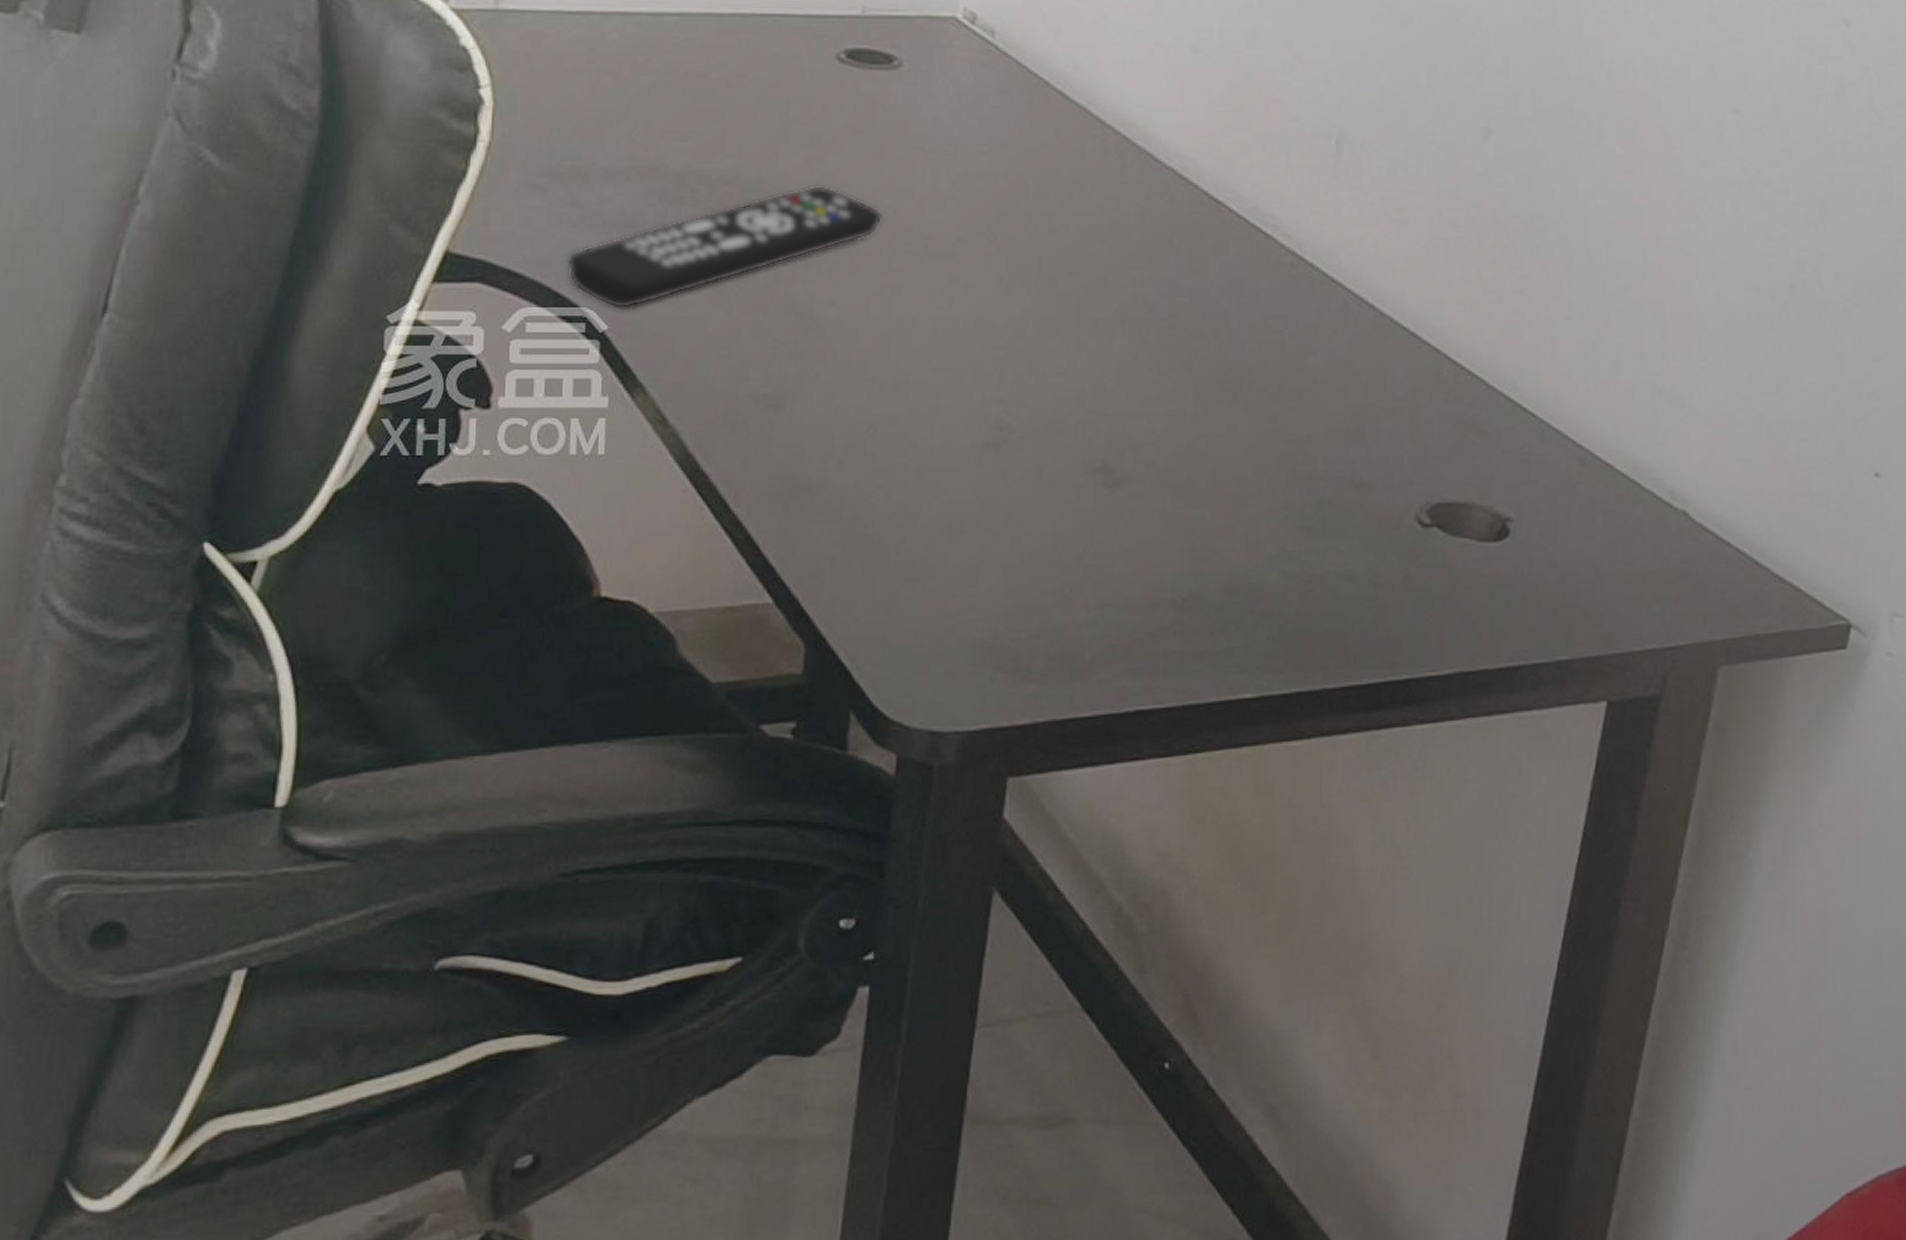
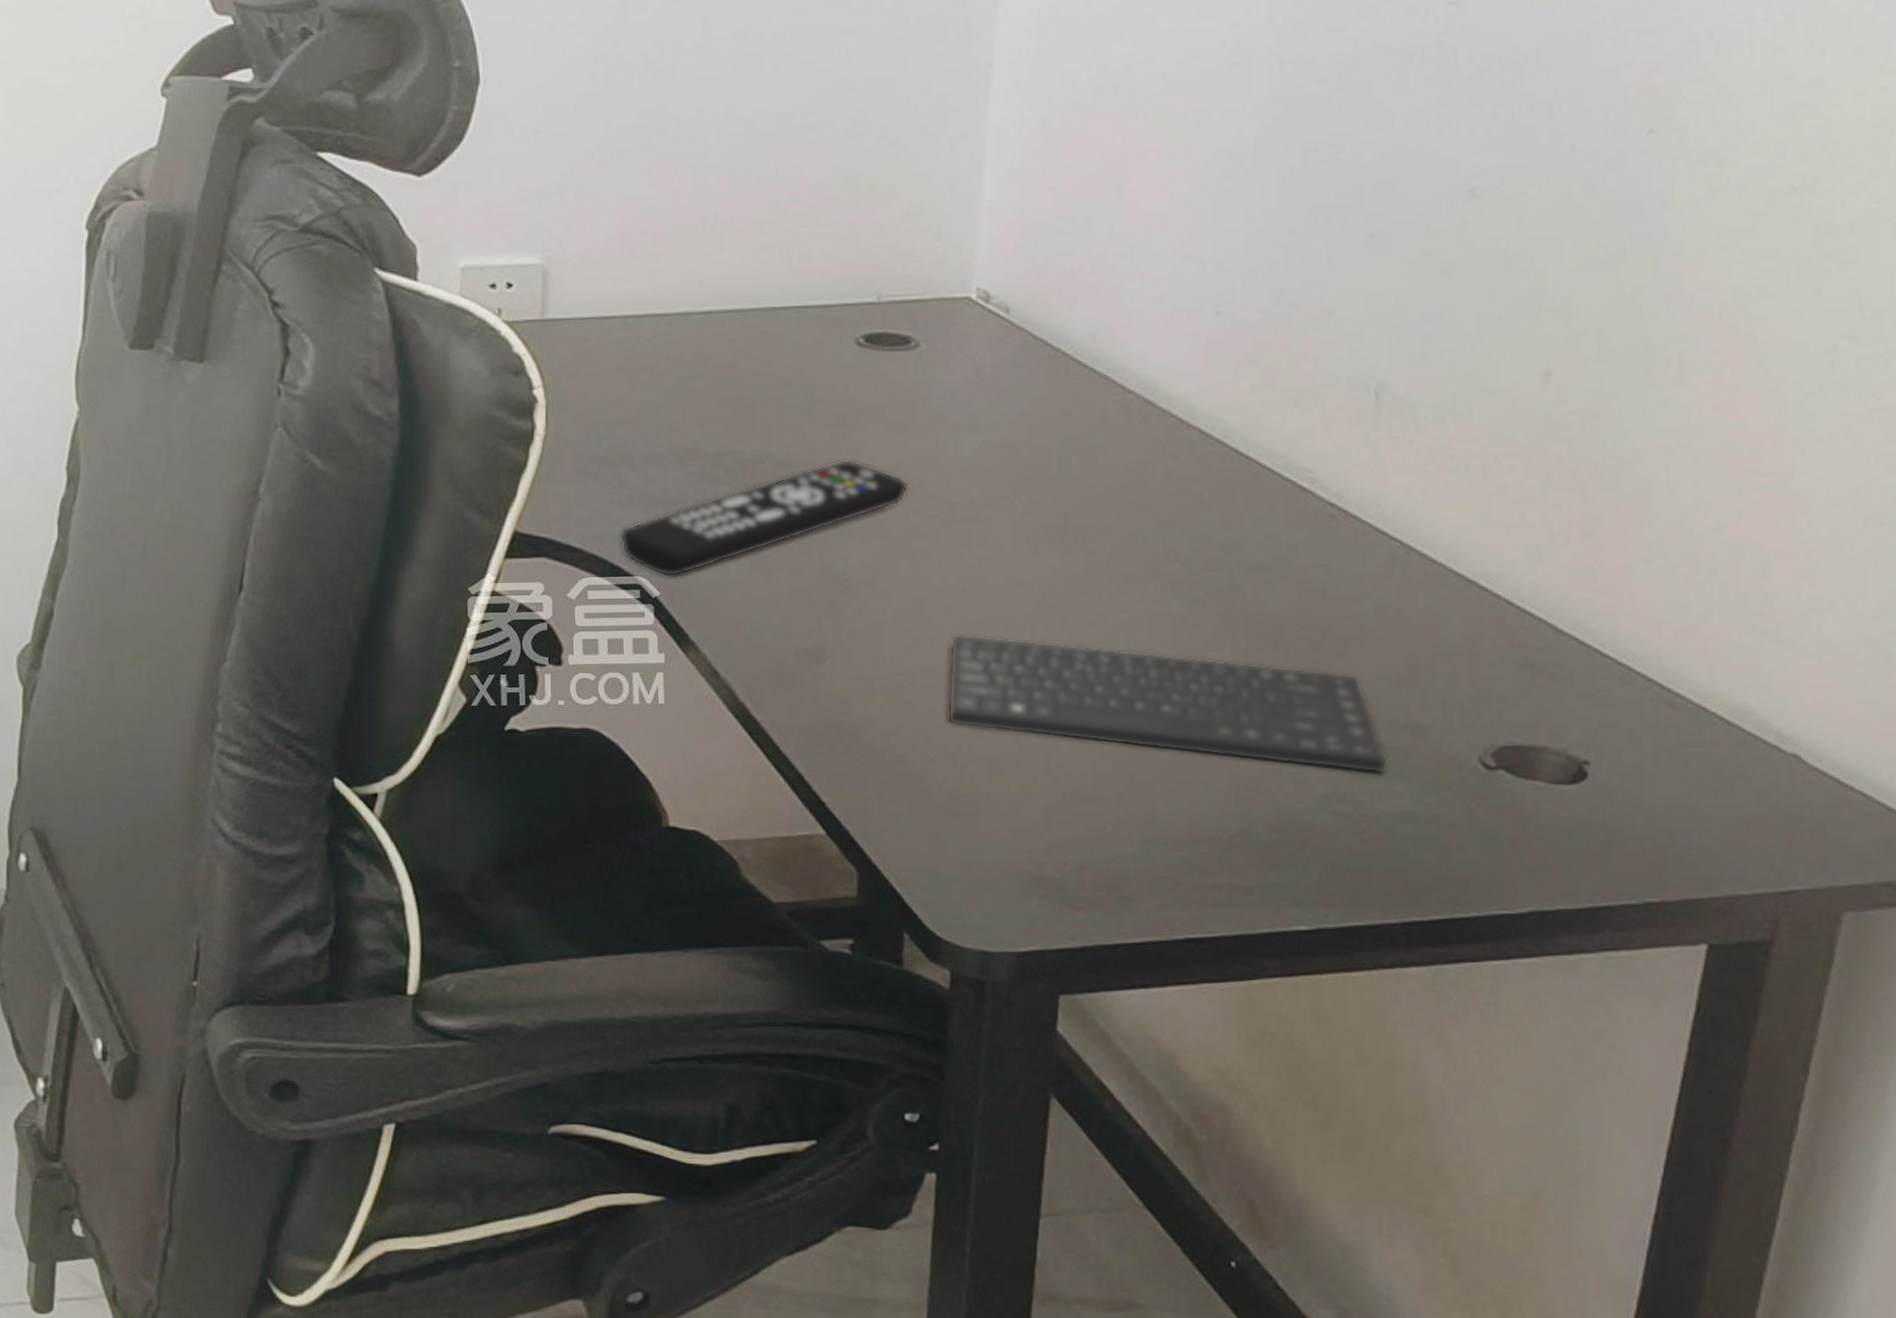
keyboard: none [909,379,1334,533] -> present [947,633,1388,774]

